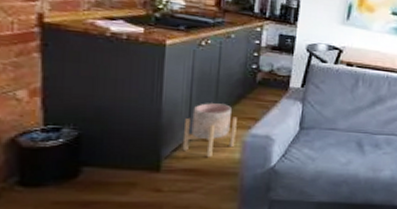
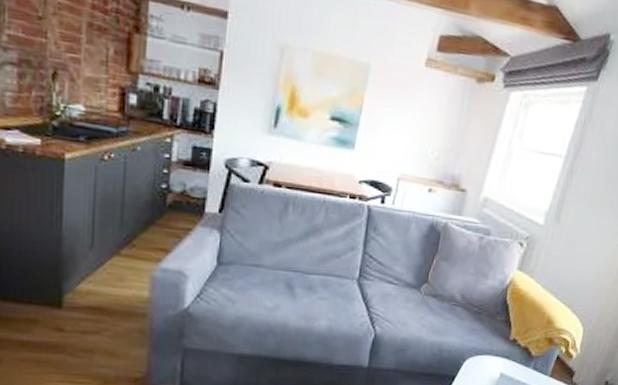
planter: present [182,103,237,158] -> none [85,229,145,295]

